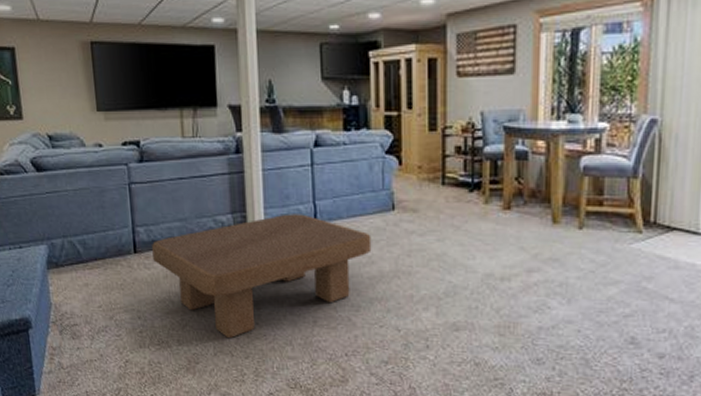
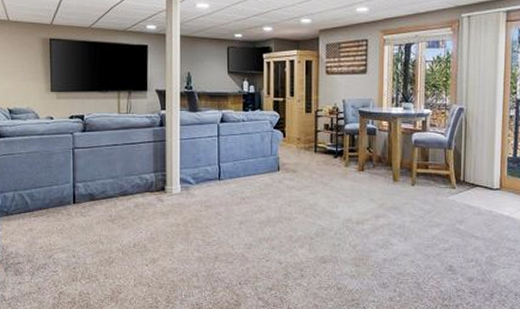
coffee table: present [152,214,372,339] -> none [88,173,262,273]

